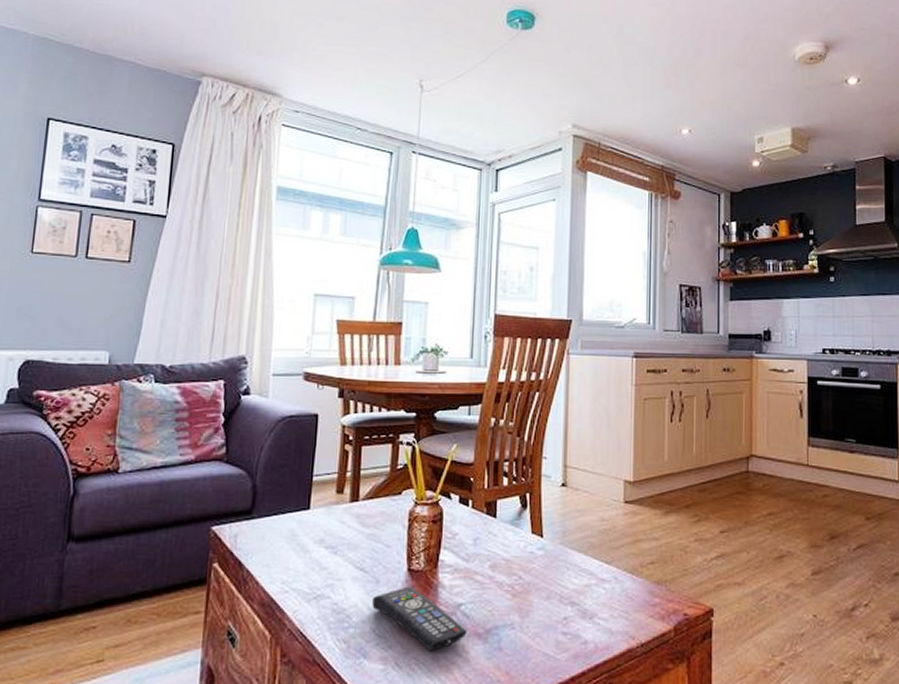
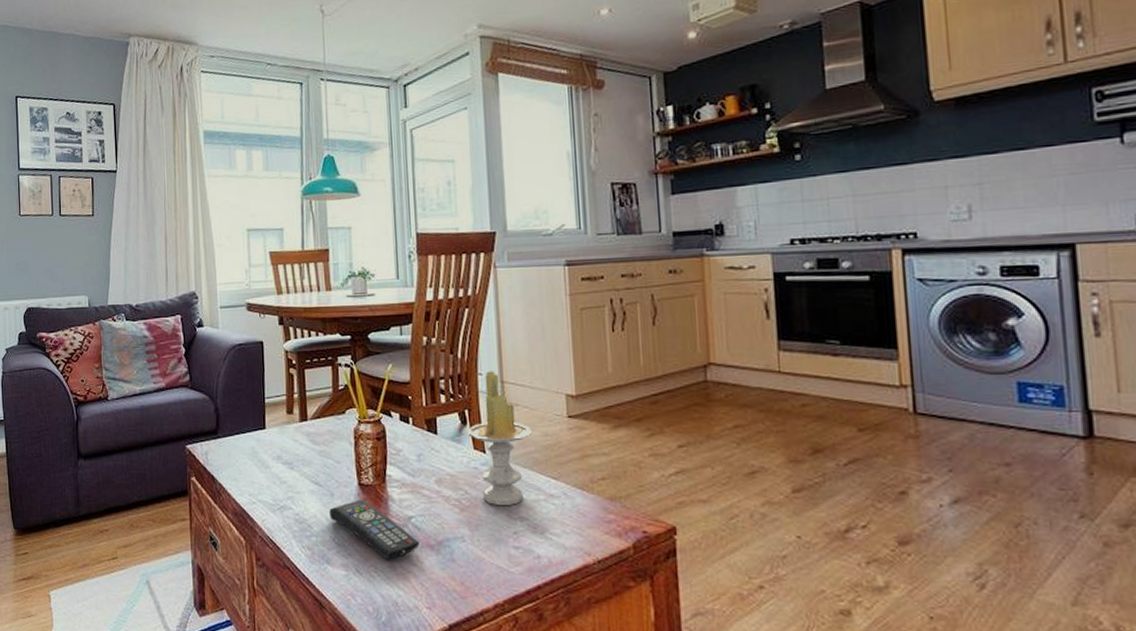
candle: none [527,455,590,592] -> present [468,371,532,506]

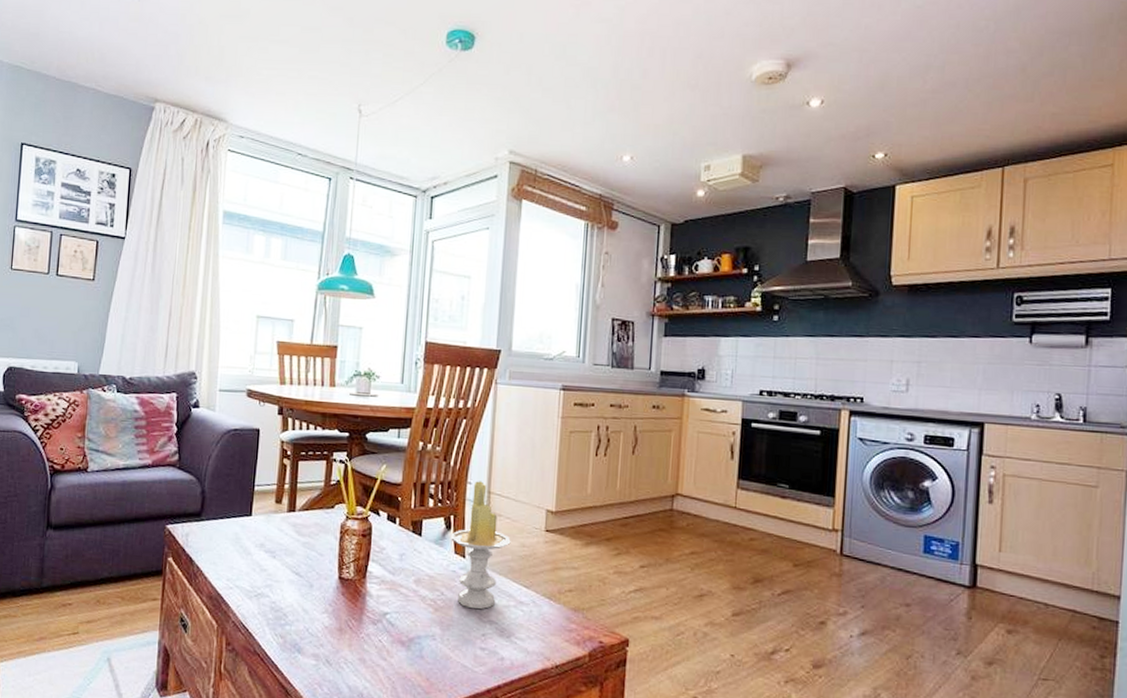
remote control: present [329,499,420,560] -> none [306,592,392,653]

